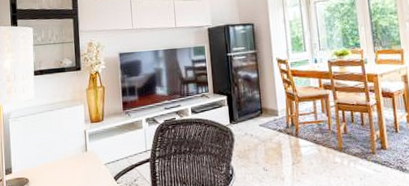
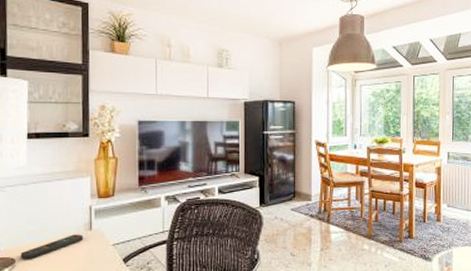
remote control: none [32,155,81,179] -> present [20,234,84,259]

